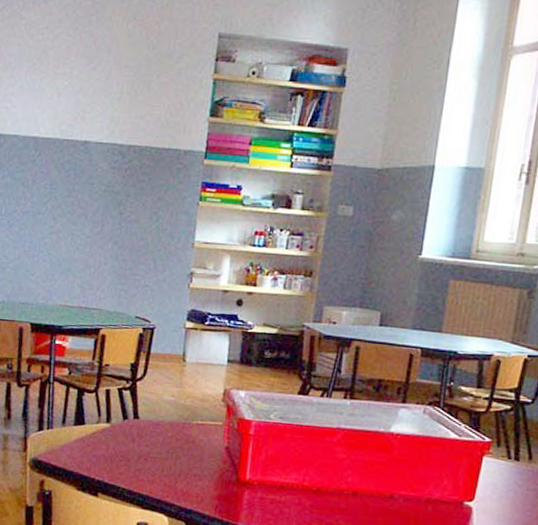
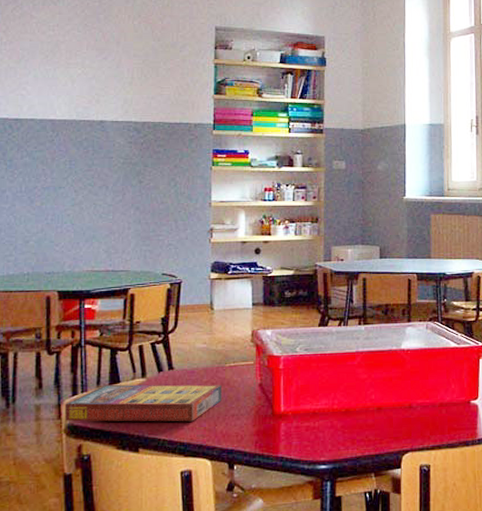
game compilation box: none [30,424,186,475] -> present [65,384,222,422]

